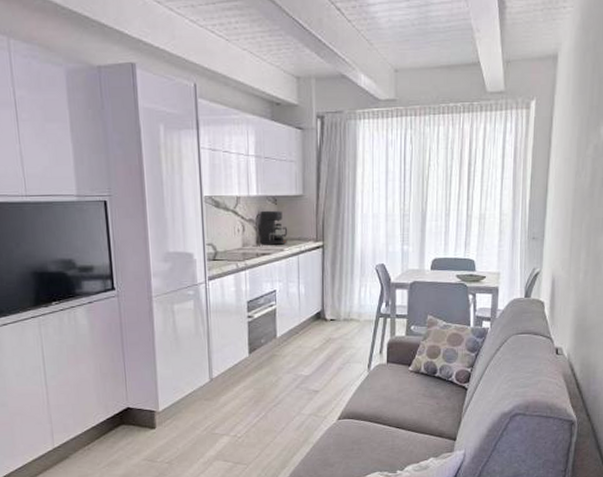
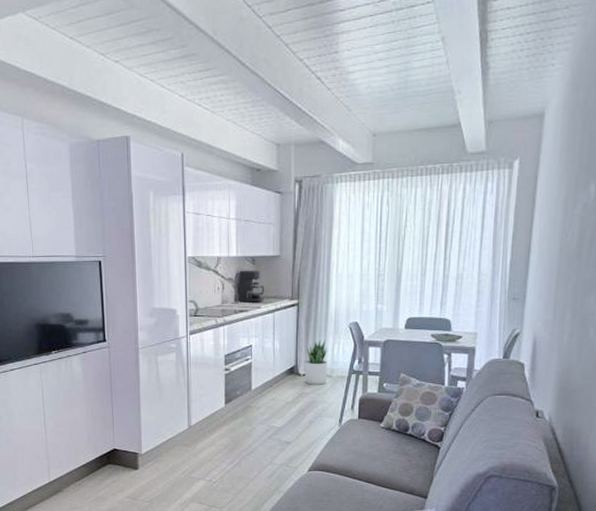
planter: none [331,283,355,330] -> present [305,340,328,385]

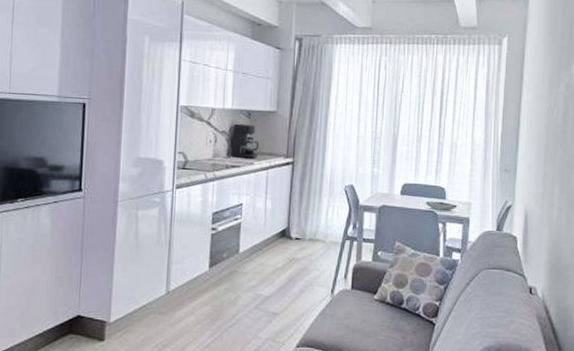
planter: present [305,340,328,385] -> none [296,202,322,250]

